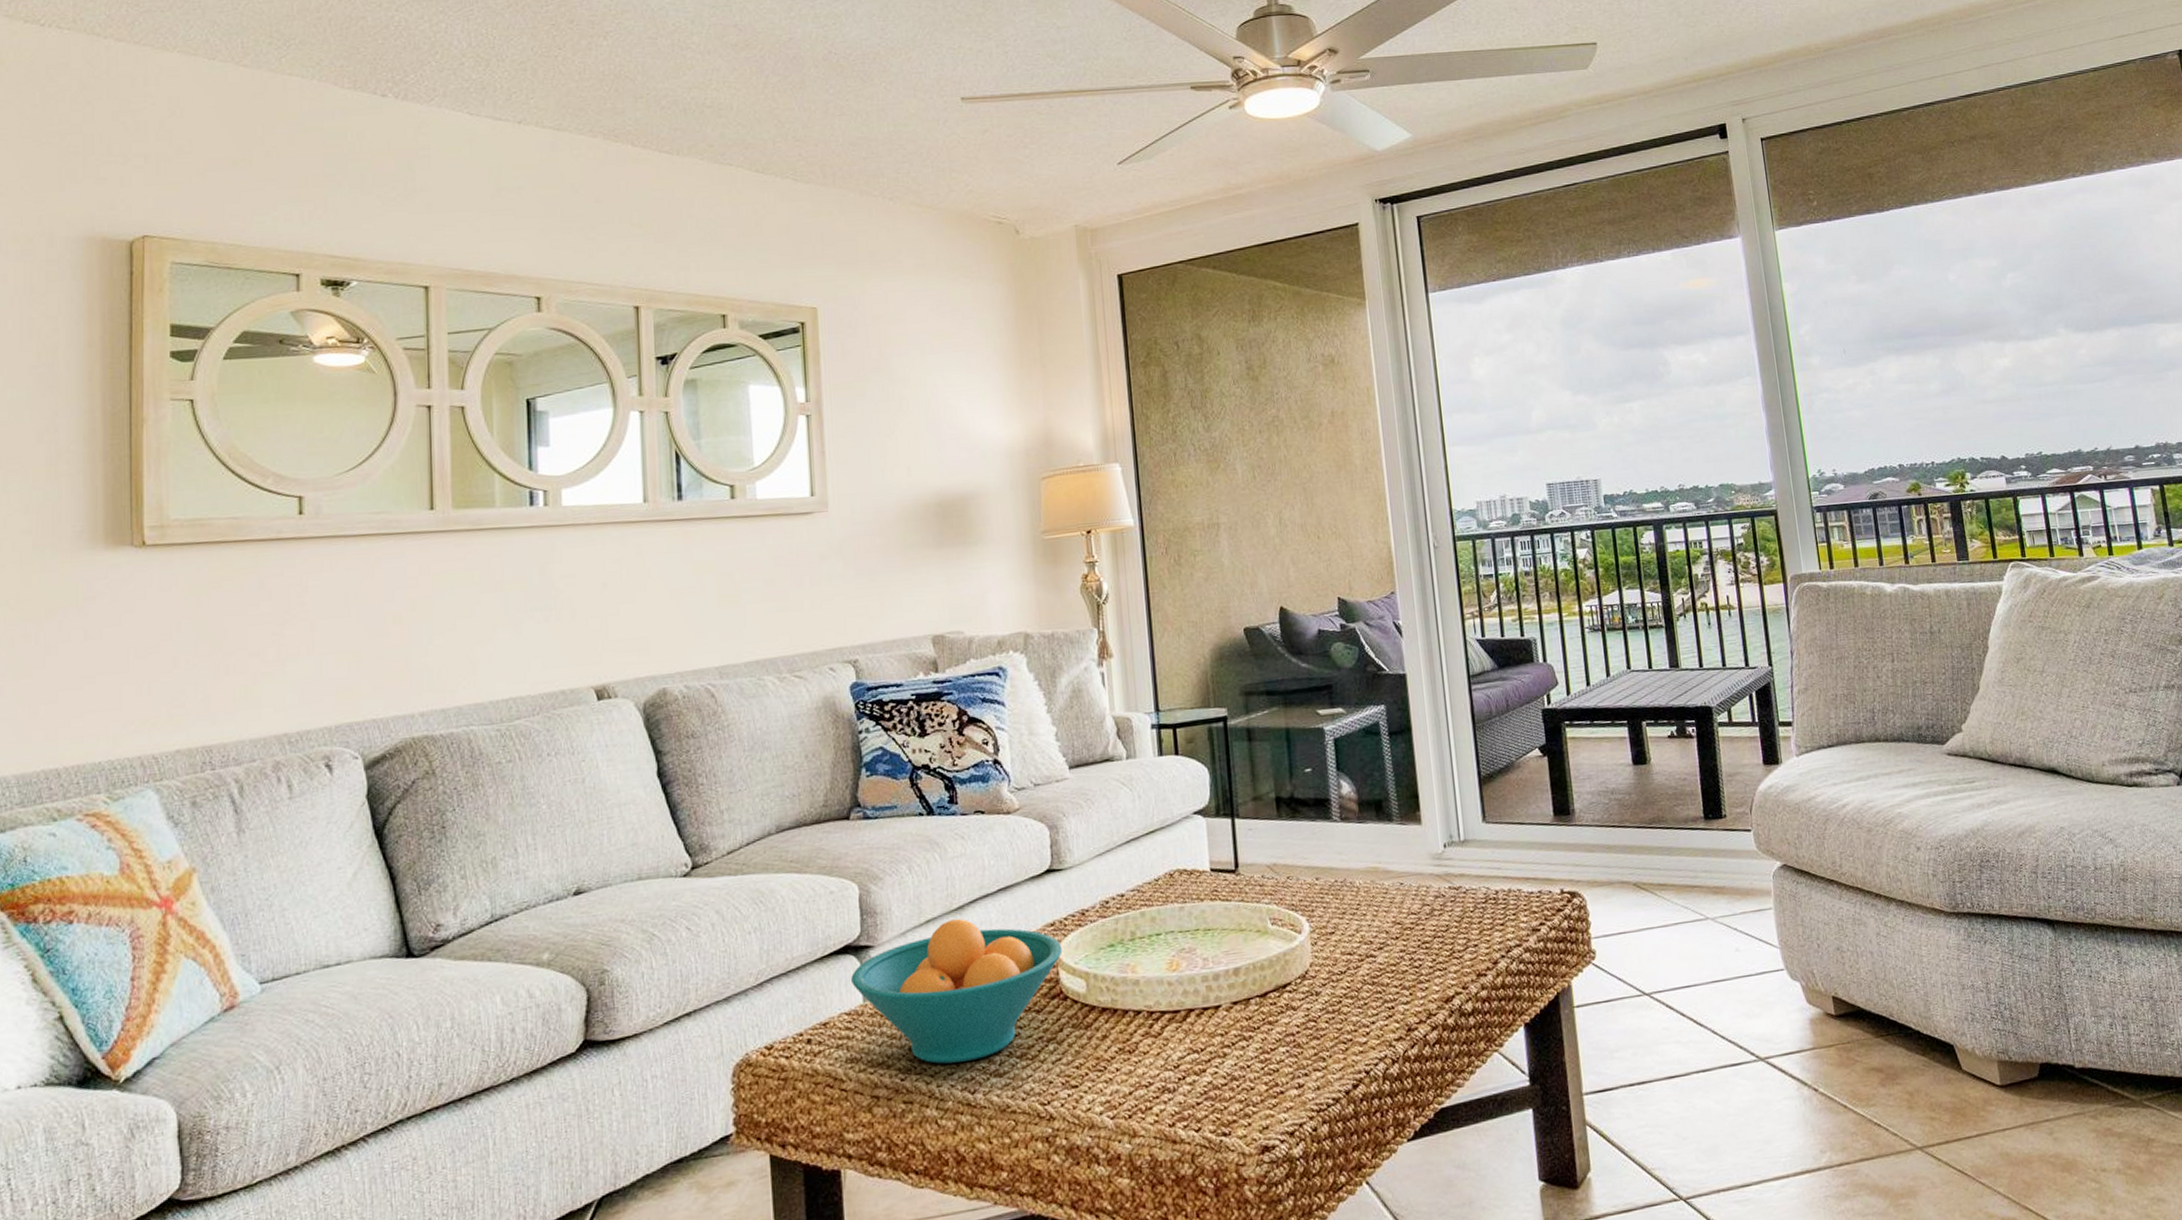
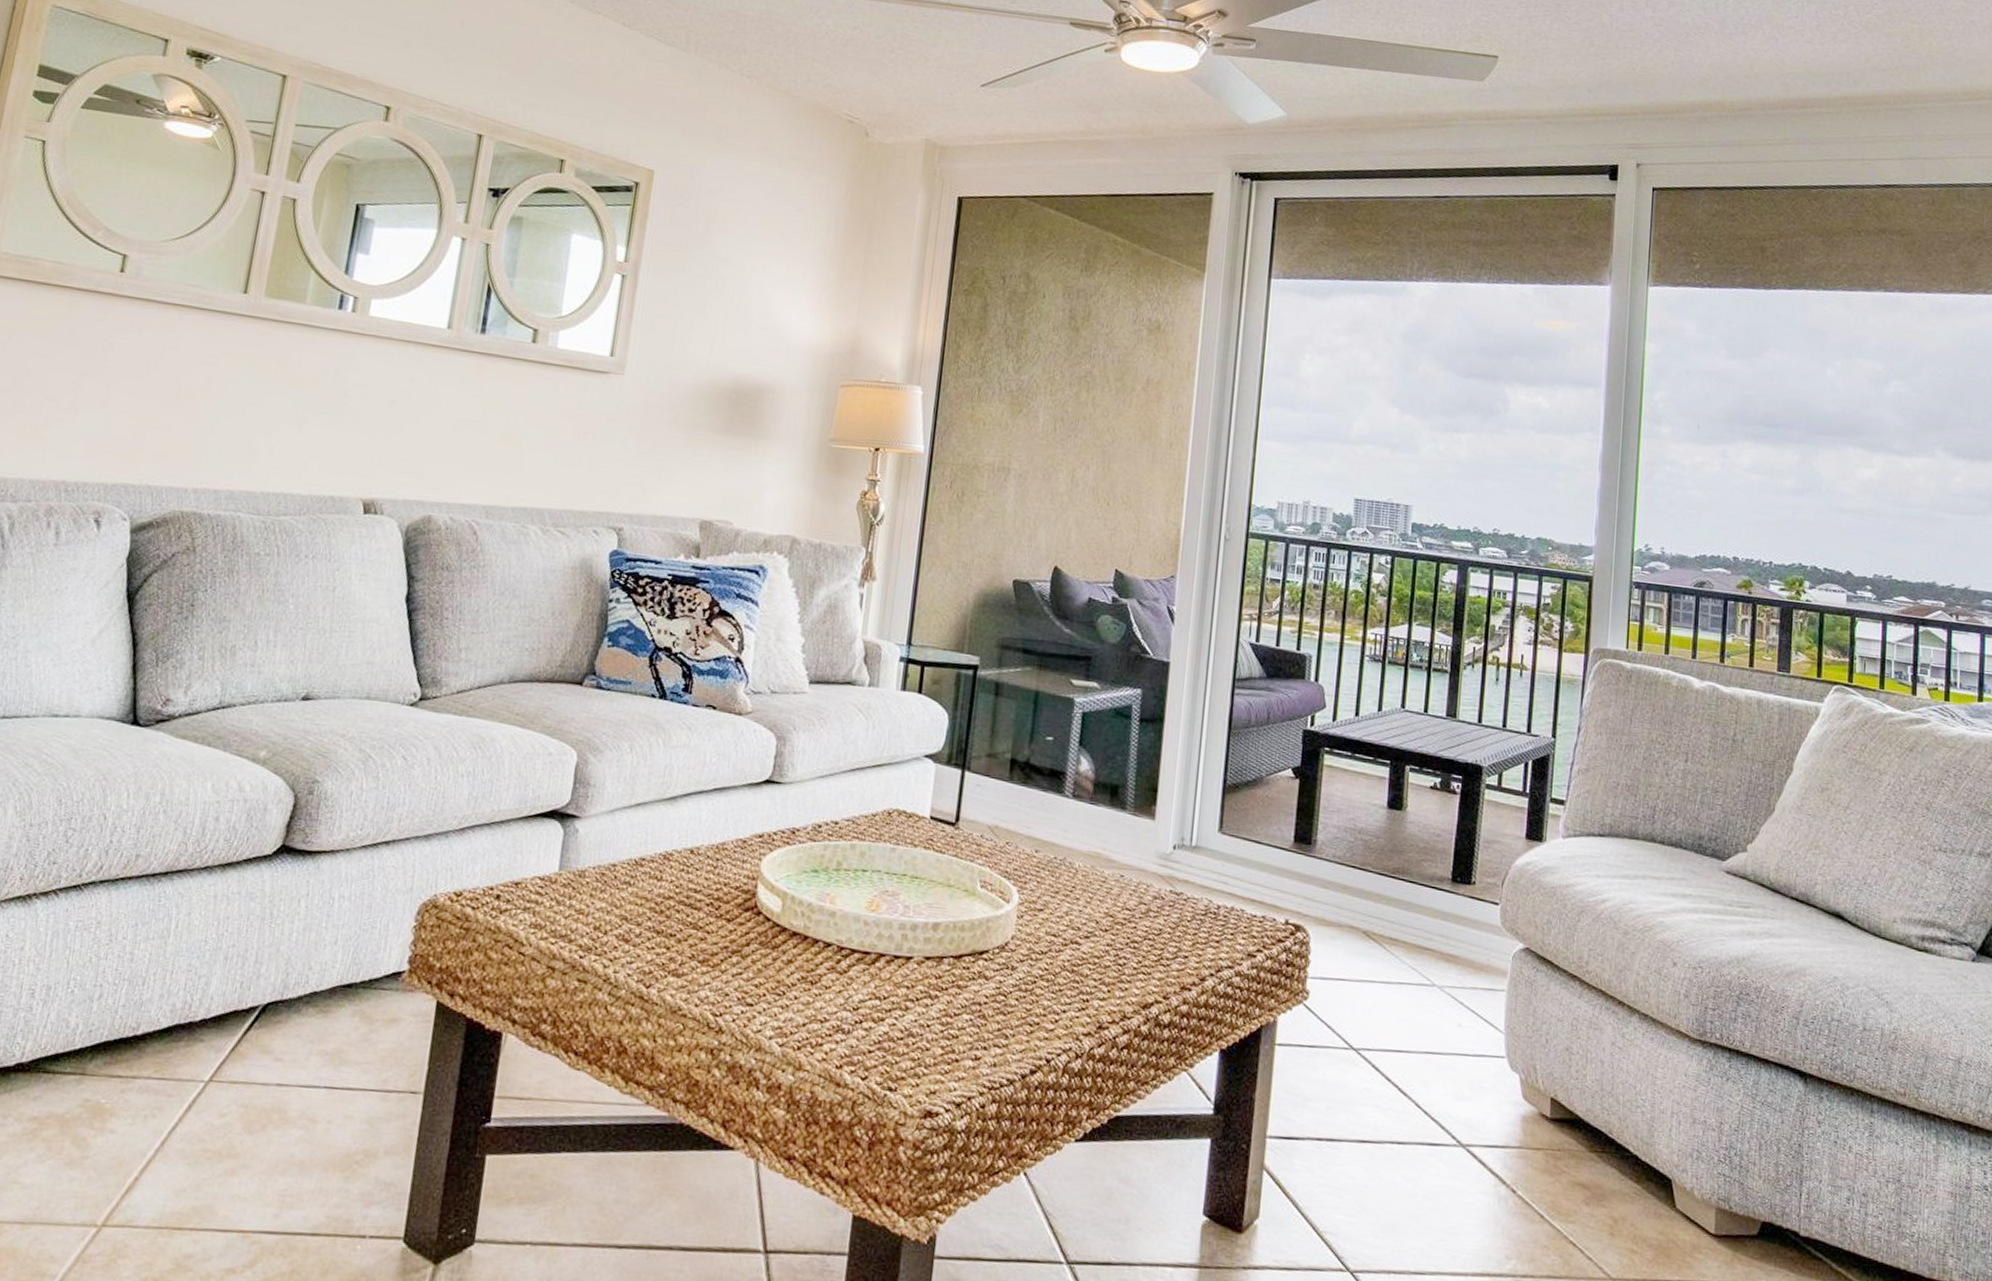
fruit bowl: present [851,919,1063,1064] -> none [551,808,766,955]

